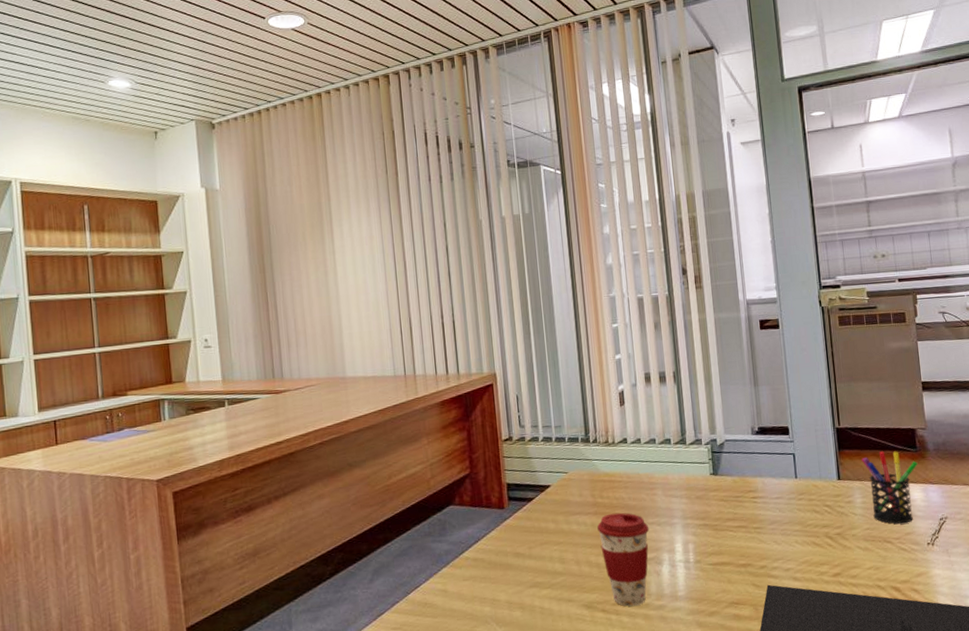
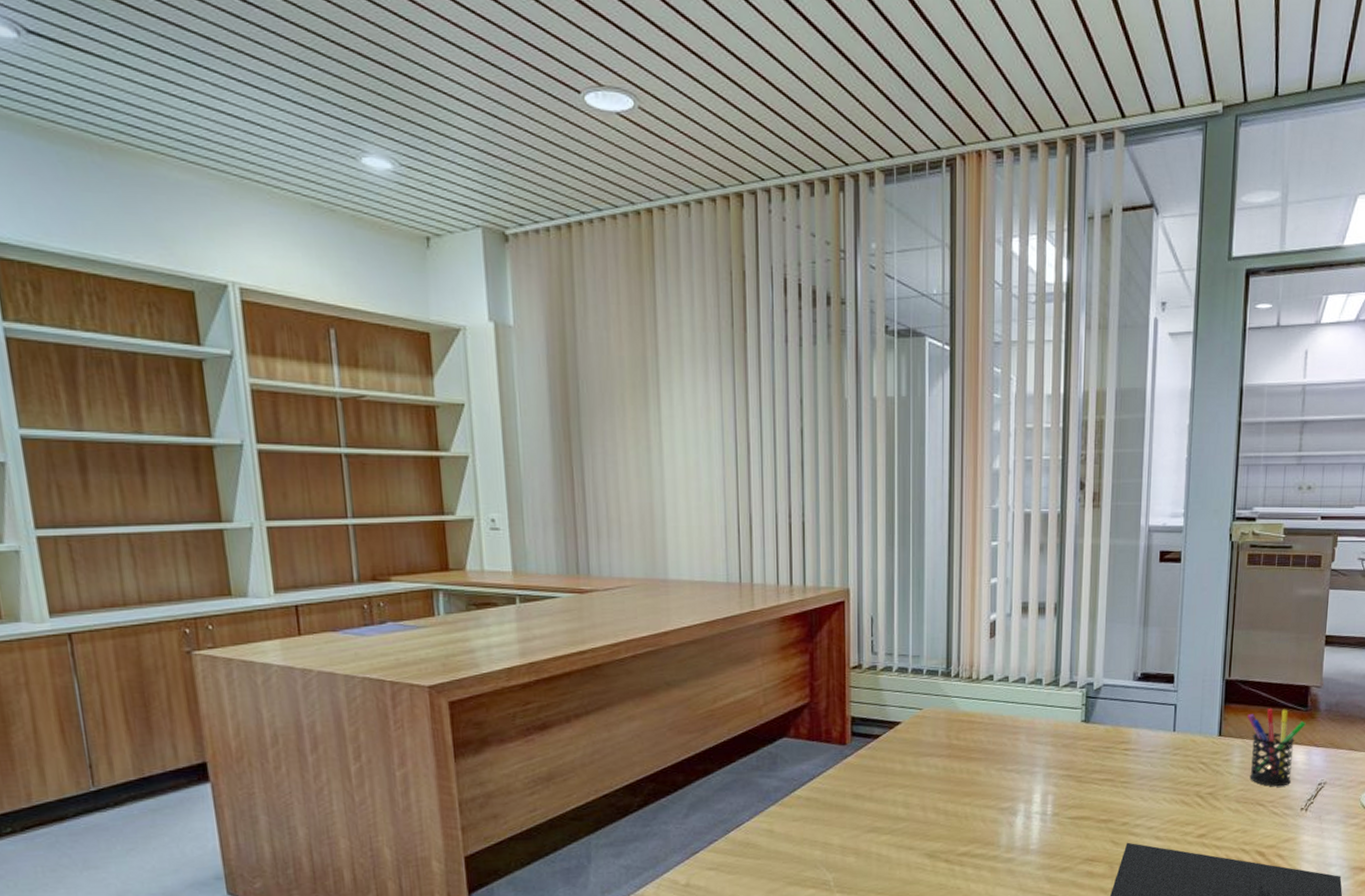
coffee cup: present [597,512,650,606] -> none [950,757,1007,858]

